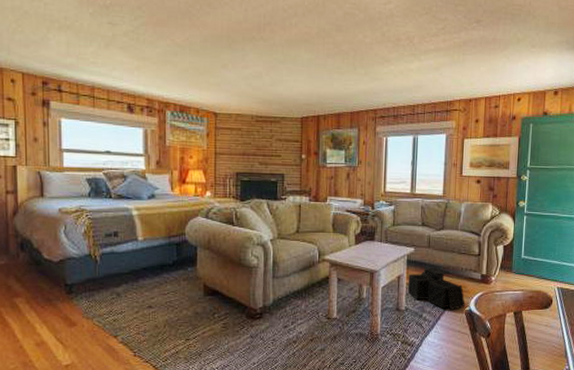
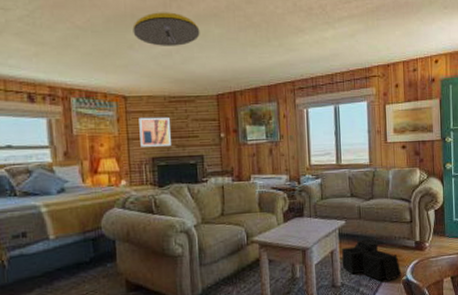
wall art: none [226,134,255,163] -> present [139,117,171,147]
ceiling light: none [227,34,290,69] -> present [132,12,200,46]

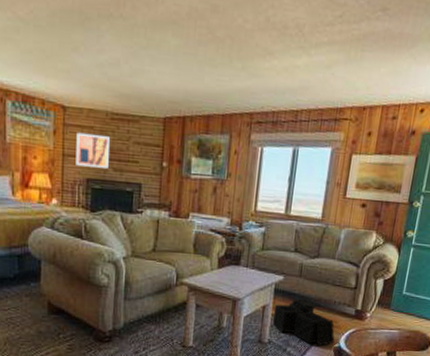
ceiling light: present [132,12,200,46] -> none [79,10,154,55]

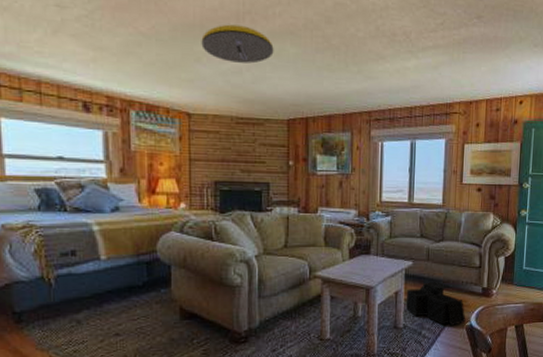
wall art: present [76,132,110,168] -> none [202,137,236,170]
ceiling light: none [79,10,154,55] -> present [201,24,274,64]

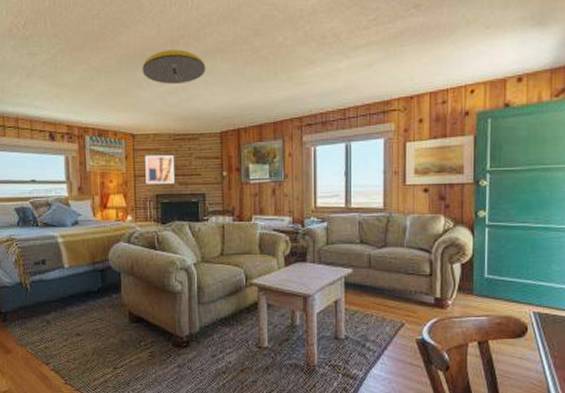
wall art: none [202,137,236,170] -> present [145,154,174,184]
storage bin: present [405,281,466,326] -> none [346,289,417,339]

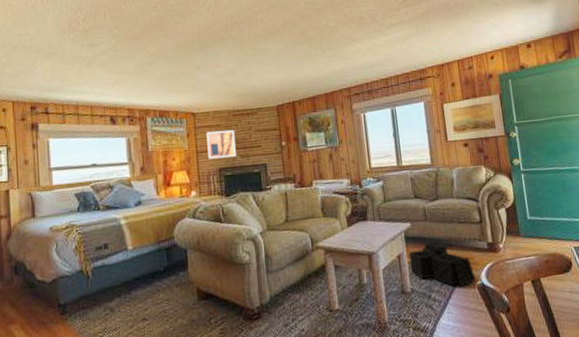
ceiling light: present [142,49,206,84] -> none [199,34,260,66]
storage bin: none [346,289,417,339] -> present [409,240,476,286]

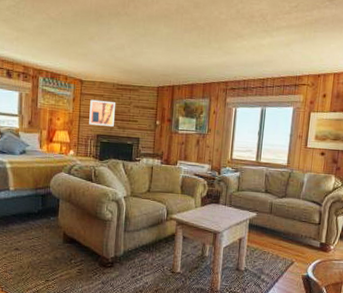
storage bin: present [409,240,476,286] -> none [247,232,303,274]

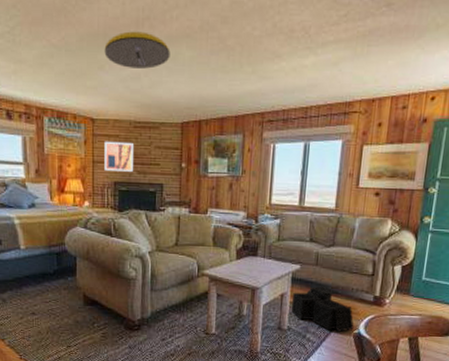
ceiling light: none [95,10,151,41] -> present [104,31,170,69]
storage bin: none [247,232,303,274] -> present [290,286,354,332]

